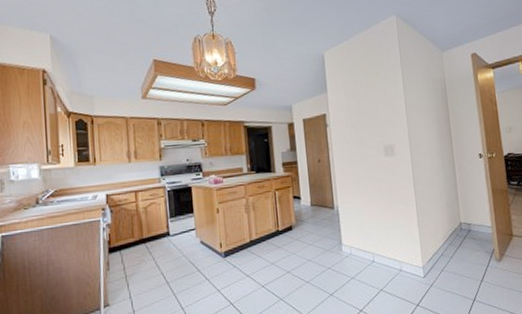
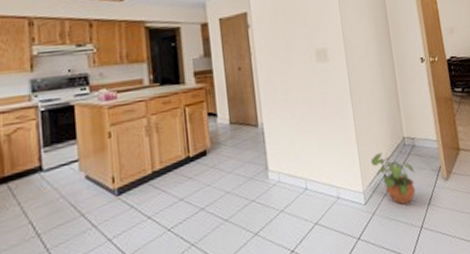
potted plant: none [430,234,470,280] -> present [370,152,416,205]

